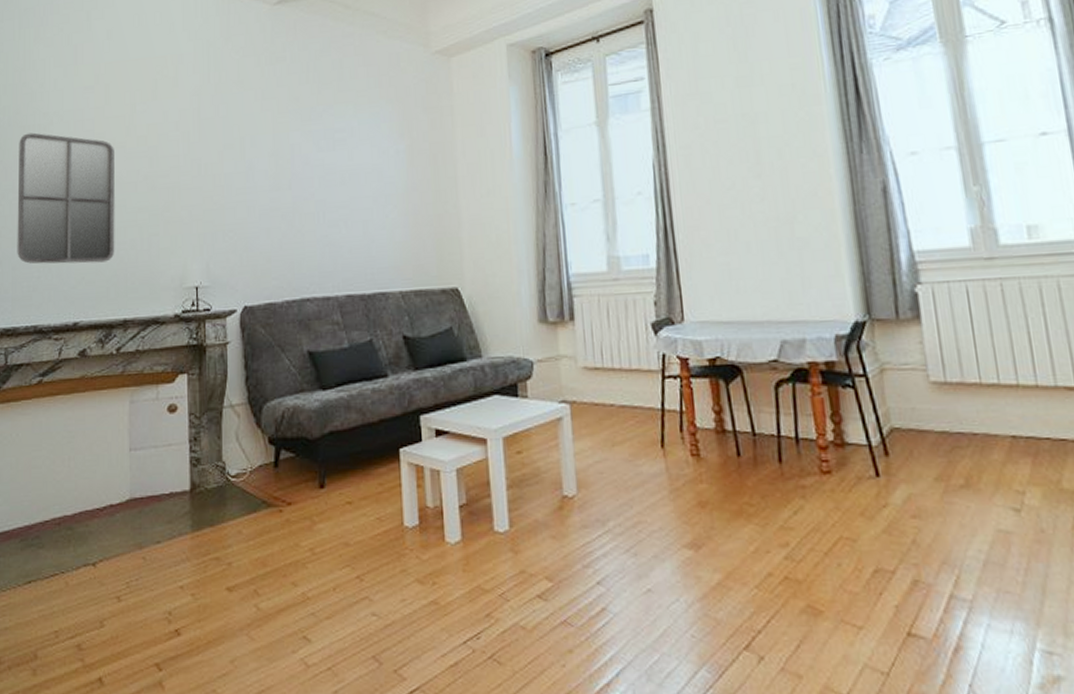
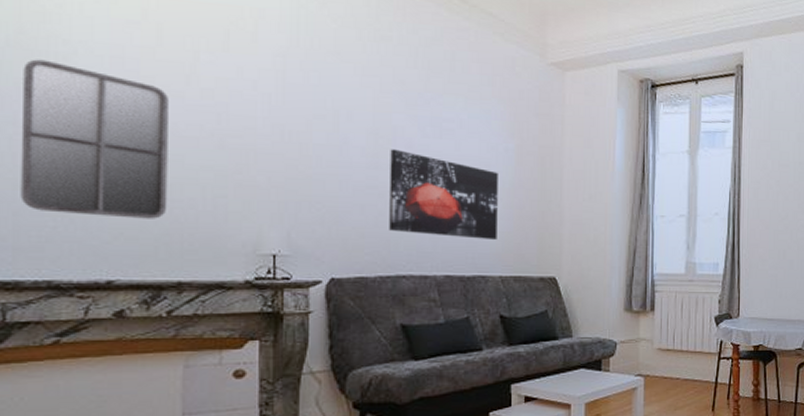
wall art: none [289,168,395,253] -> present [389,149,498,241]

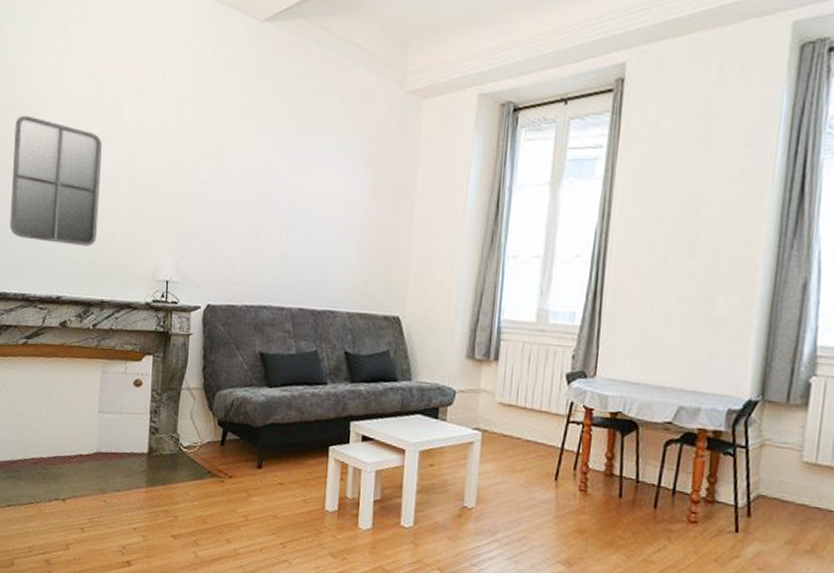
wall art: present [389,149,498,241] -> none [255,185,352,276]

